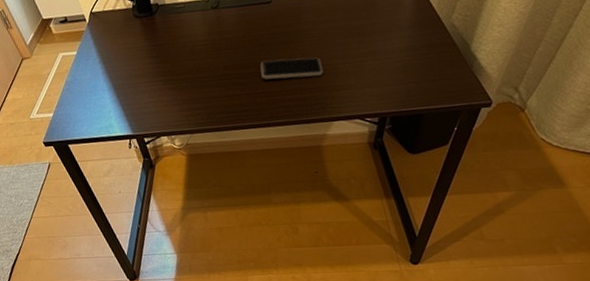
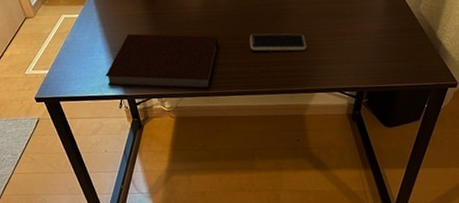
notebook: none [111,66,227,127] -> present [105,34,219,90]

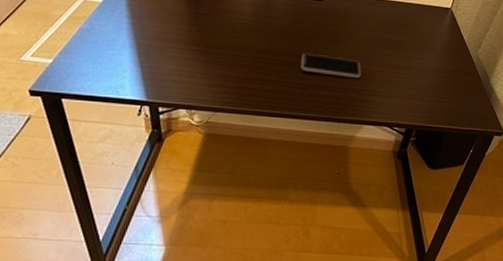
notebook: present [105,34,219,90] -> none [125,31,267,107]

